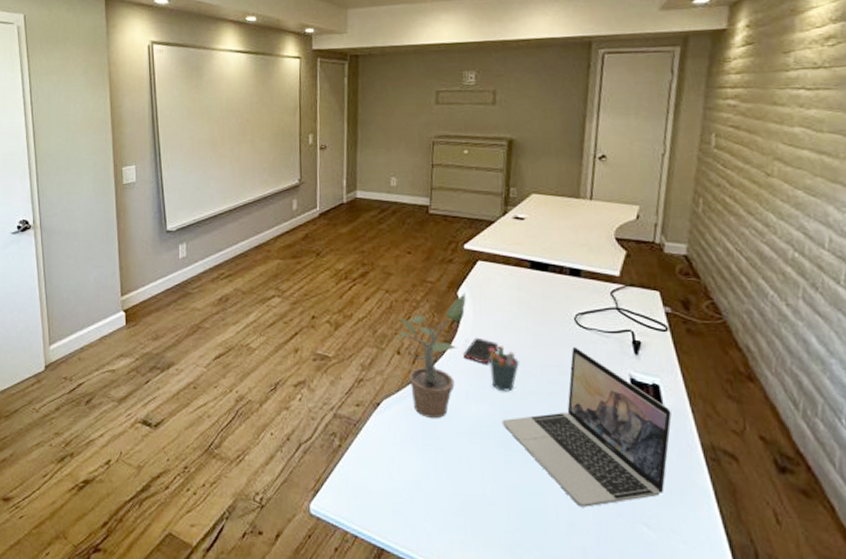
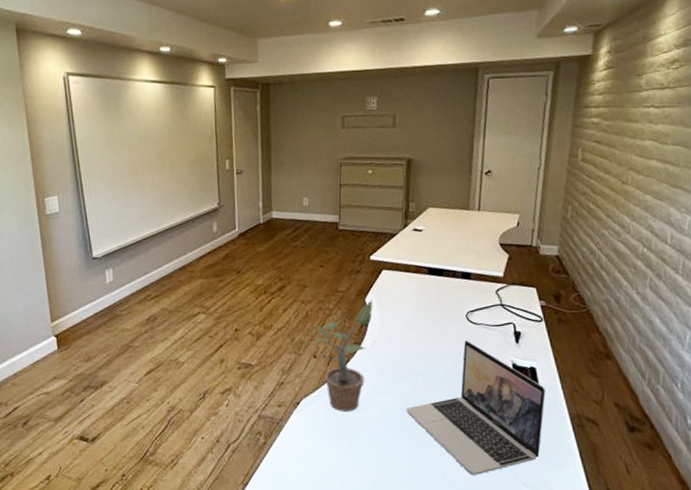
cell phone: present [463,337,499,364] -> none [371,338,402,361]
pen holder: present [489,346,519,392] -> none [394,344,420,384]

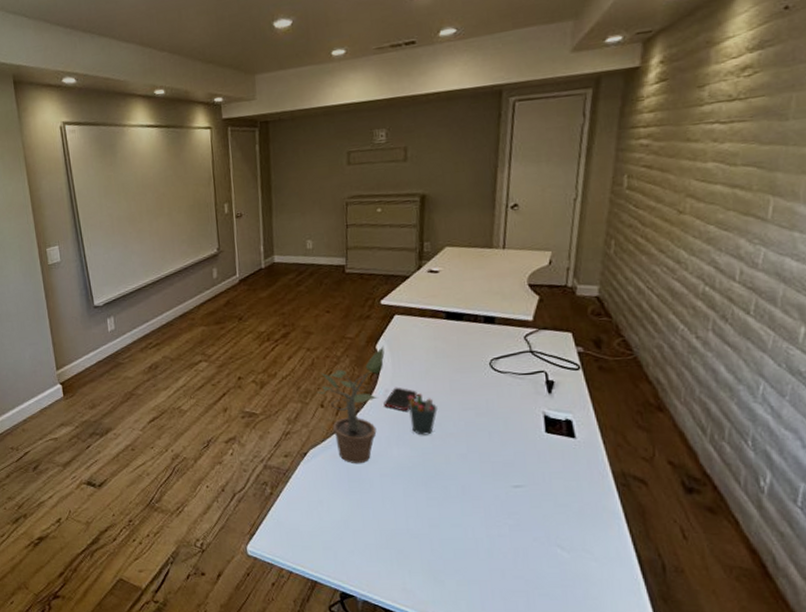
cell phone: none [371,338,402,361] -> present [384,387,418,411]
pen holder: none [394,344,420,384] -> present [408,393,437,435]
laptop: present [406,340,546,476] -> none [422,389,584,535]

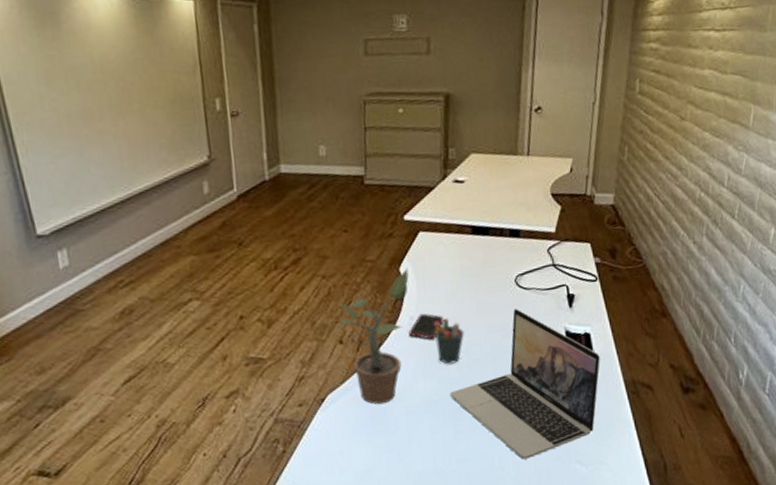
laptop: none [422,389,584,535] -> present [450,308,600,460]

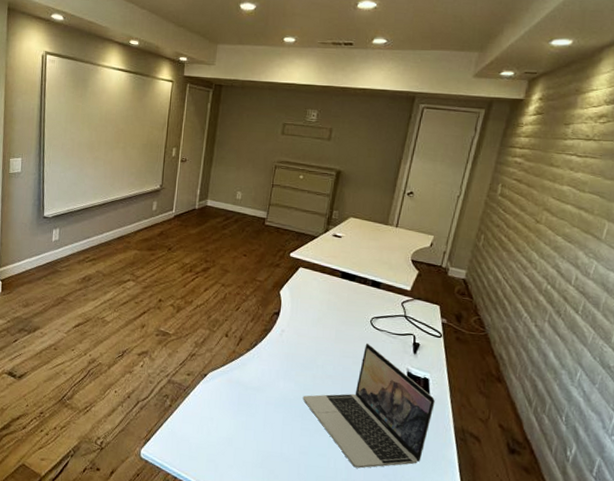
potted plant: present [334,267,409,405] -> none [224,292,287,391]
cell phone: present [408,313,444,340] -> none [278,329,308,351]
pen holder: present [434,318,464,364] -> none [298,337,322,374]

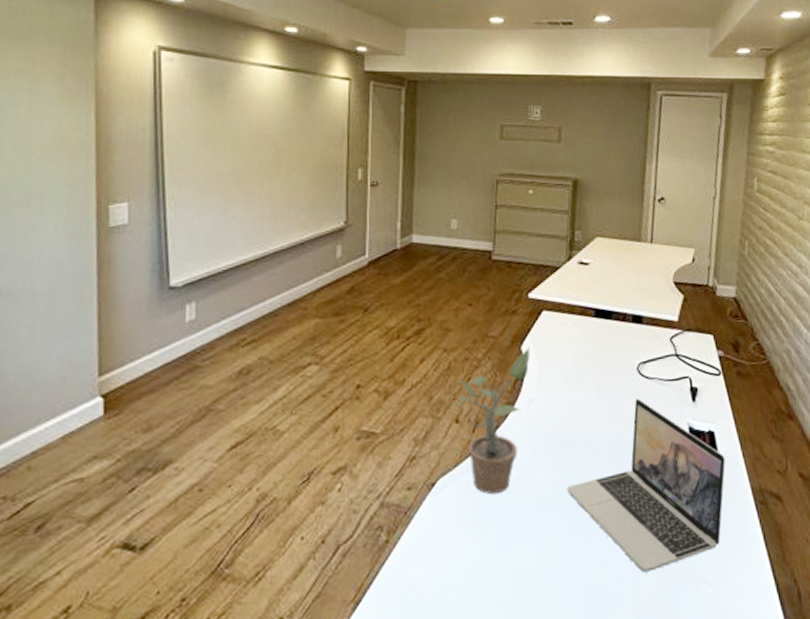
potted plant: none [224,292,287,391] -> present [451,346,530,495]

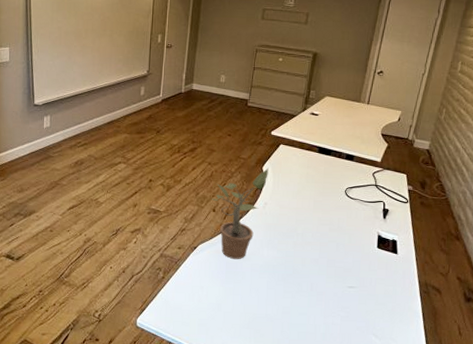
laptop: present [567,398,726,573] -> none [285,211,402,323]

